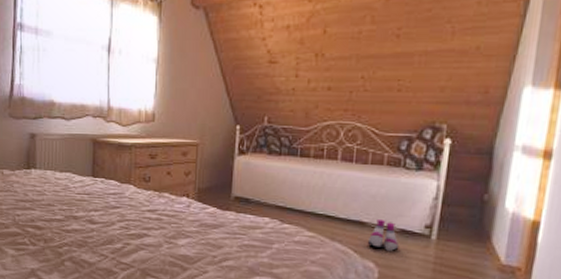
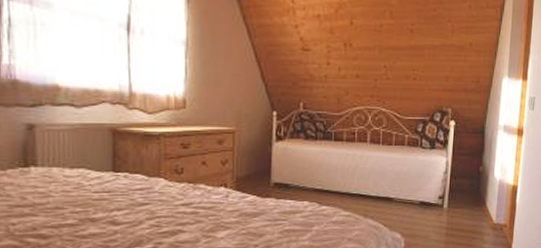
boots: present [368,218,400,251] -> none [395,193,420,222]

